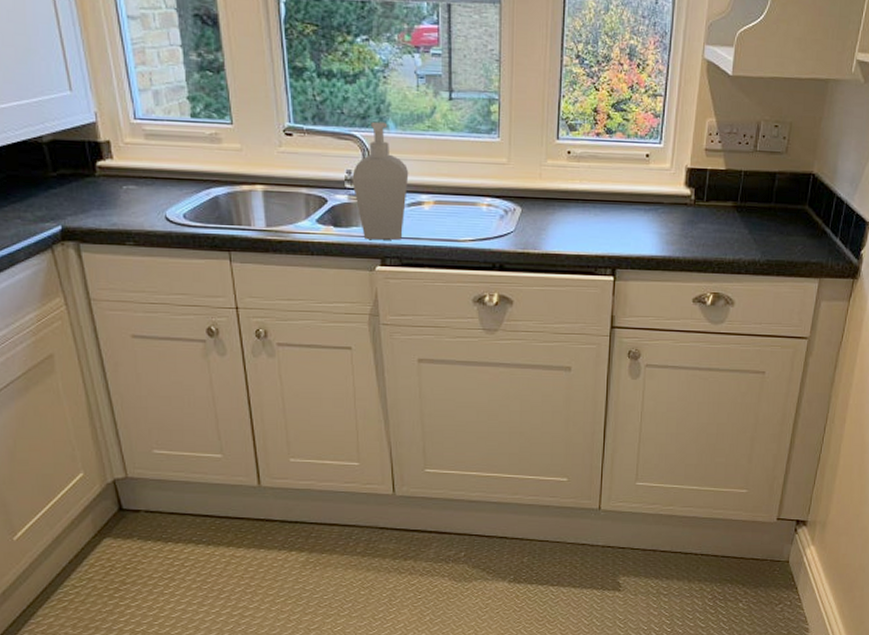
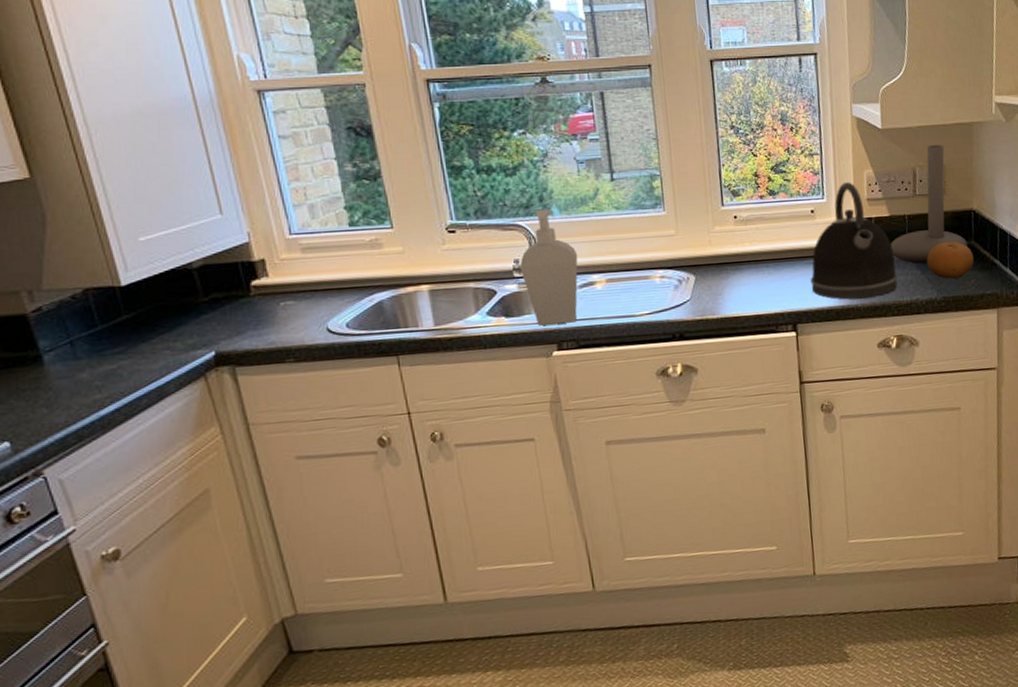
kettle: none [635,129,725,251] -> present [810,182,899,299]
paper towel holder: none [721,99,802,224] -> present [890,145,969,264]
fruit: none [755,203,805,243] -> present [926,241,974,279]

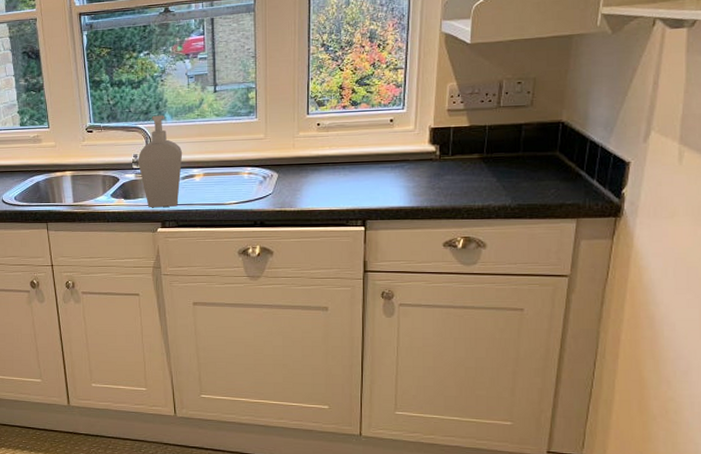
kettle: present [810,182,899,299] -> none [383,94,473,201]
paper towel holder: present [890,145,969,264] -> none [467,58,552,172]
fruit: present [926,241,974,279] -> none [503,151,557,188]

